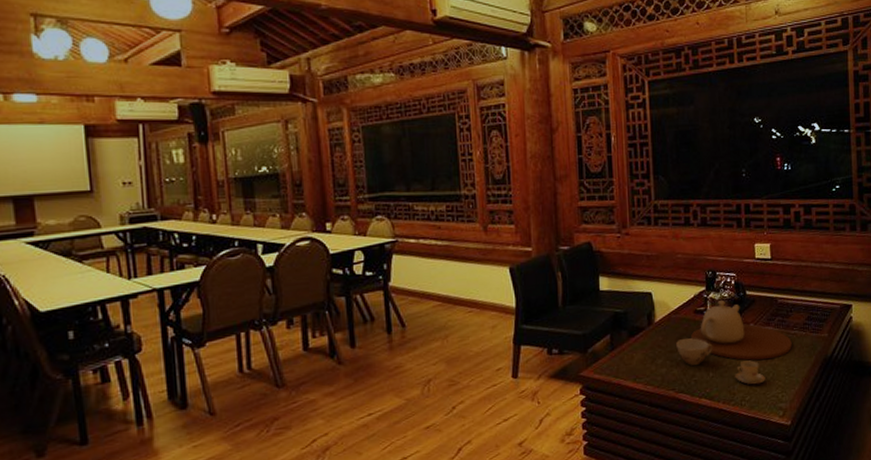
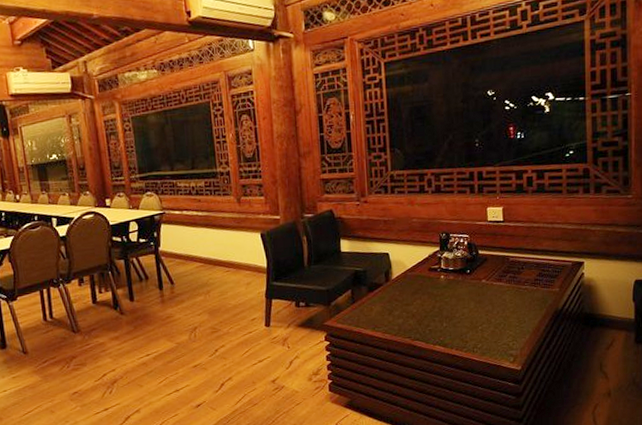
teacup: present [675,338,713,366] -> none [411,293,447,317]
tea set: present [690,300,792,361] -> none [425,259,523,313]
teacup: present [735,360,765,385] -> none [467,312,497,334]

